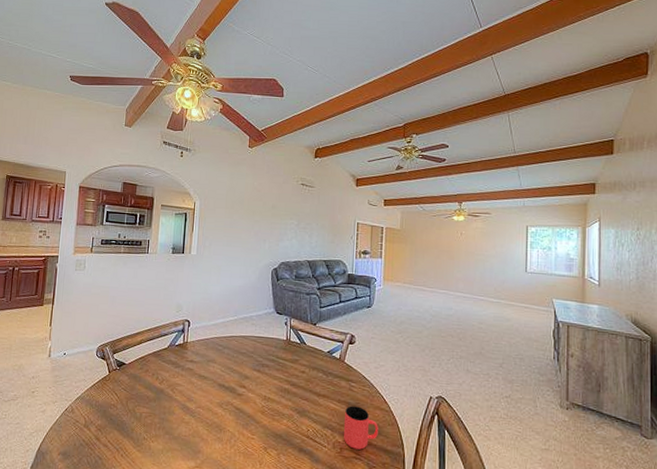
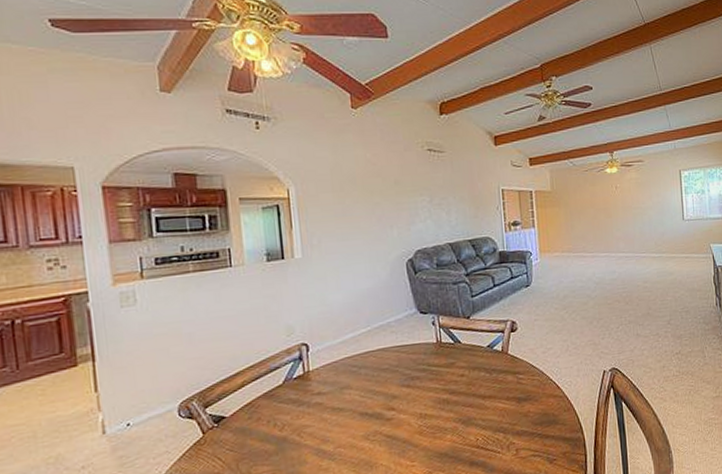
cup: present [344,406,378,450] -> none [516,399,555,447]

